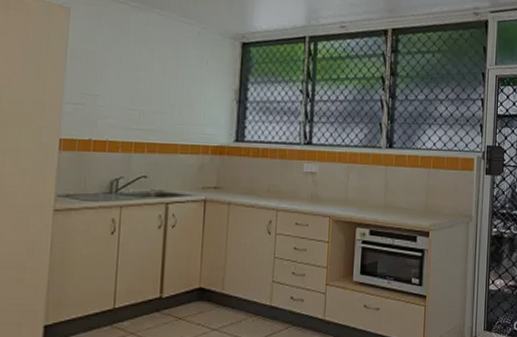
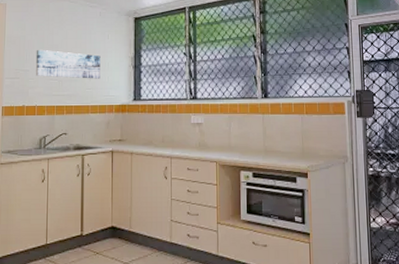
wall art: none [107,70,196,113] -> present [35,49,101,79]

